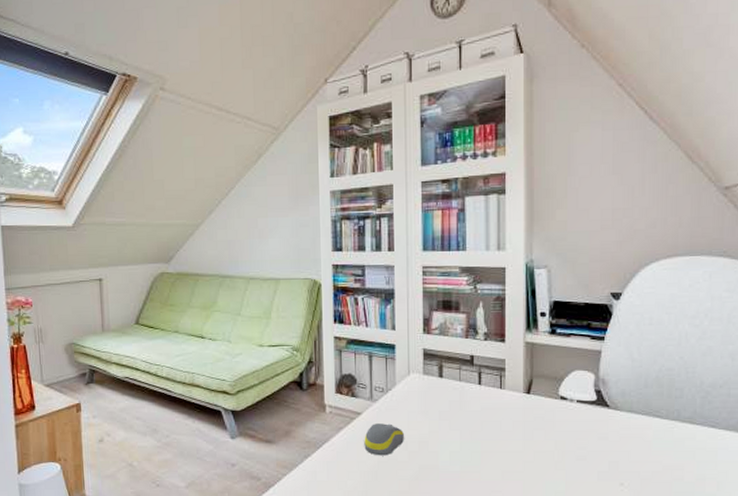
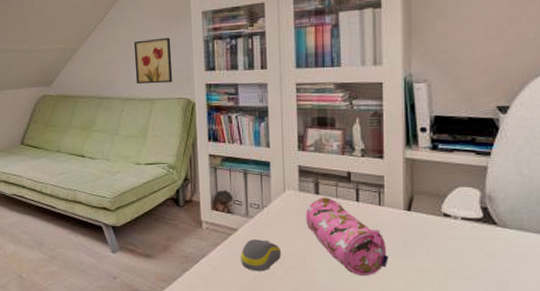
wall art: none [259,216,299,264] -> present [133,37,173,85]
pencil case: none [429,380,508,458] -> present [306,197,389,275]

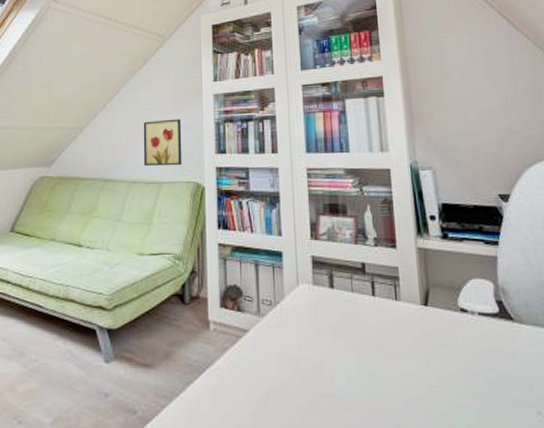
computer mouse: present [241,240,281,271] -> none [252,342,296,382]
pencil case: present [306,197,389,275] -> none [321,291,410,383]

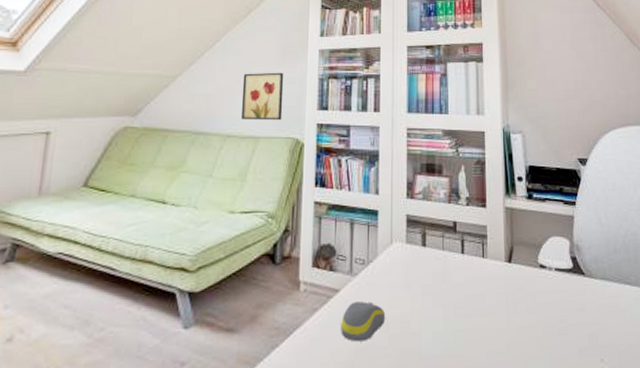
computer mouse: none [252,342,296,382] -> present [341,301,385,342]

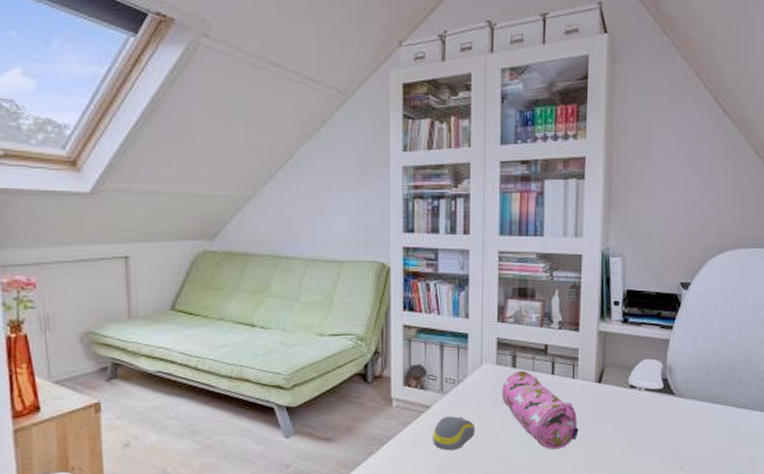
wall art: present [240,72,284,121] -> none [321,192,366,244]
pencil case: none [412,249,492,339] -> present [502,370,579,449]

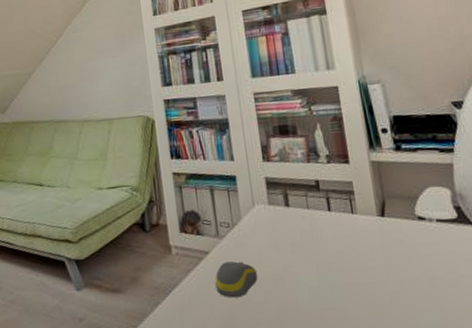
pencil case: present [502,370,579,449] -> none [278,209,370,293]

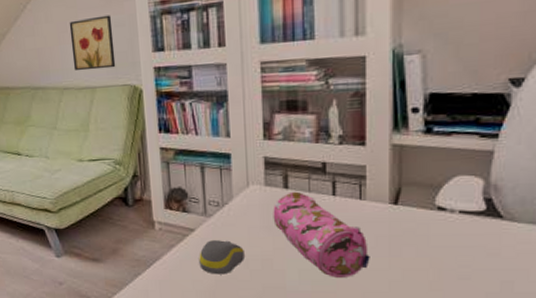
wall art: none [88,56,130,105] -> present [69,15,116,71]
pencil case: none [278,209,370,293] -> present [273,191,370,277]

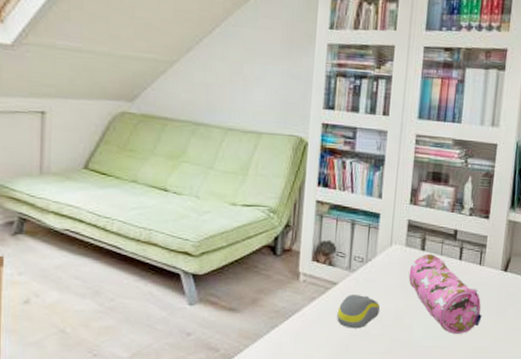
wall art: present [69,15,116,71] -> none [242,64,289,117]

